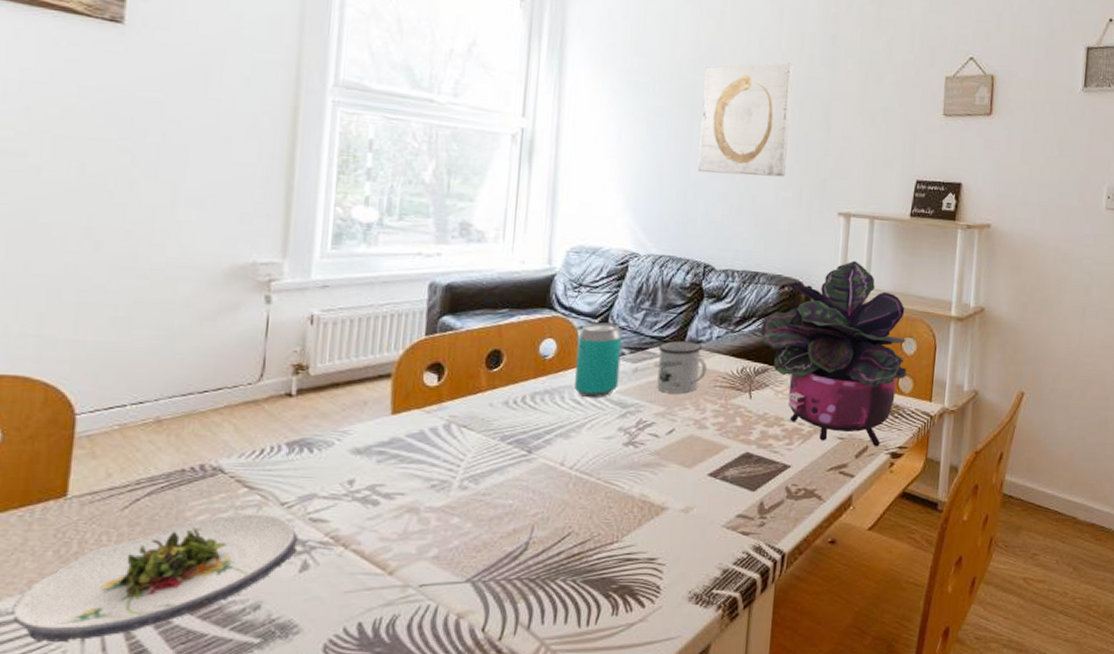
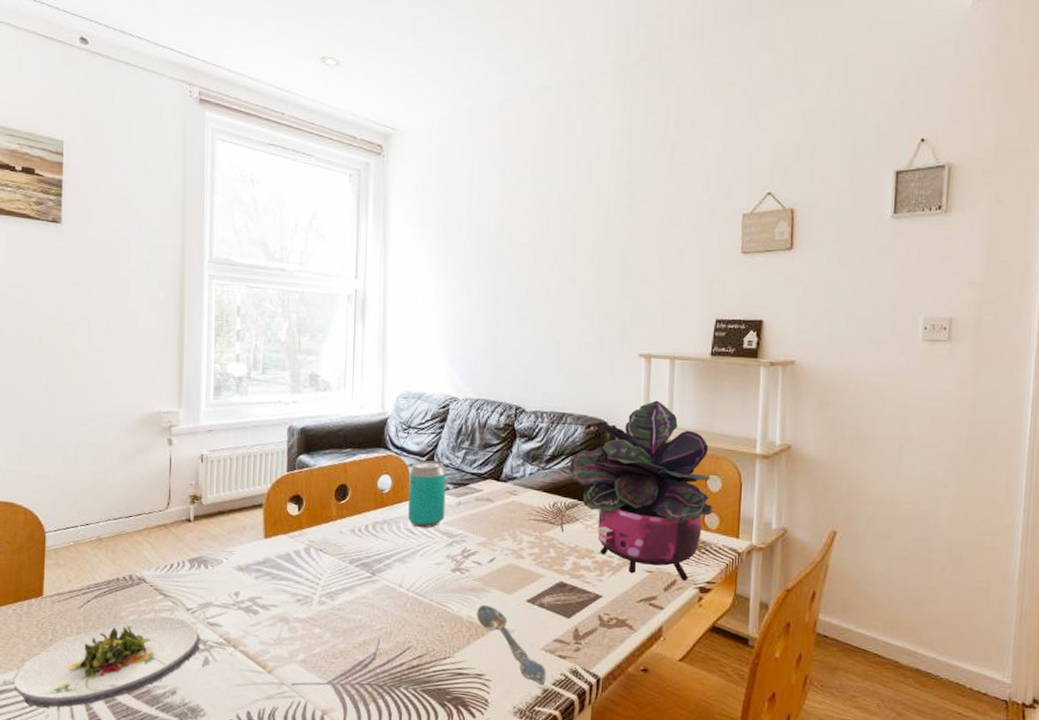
spoon: none [651,482,727,564] -> present [477,605,546,684]
mug: present [657,340,707,394] -> none [478,476,522,526]
wall art: present [697,62,794,177] -> none [506,212,592,322]

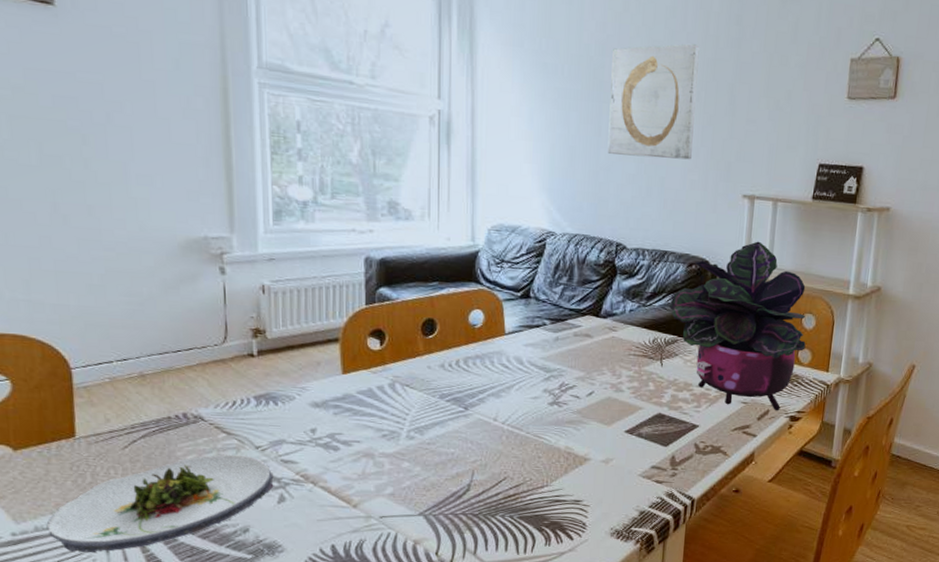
beverage can: present [408,460,447,528] -> none [502,295,544,363]
spoon: present [477,605,546,684] -> none [575,437,643,507]
wall art: none [506,212,592,322] -> present [607,43,700,160]

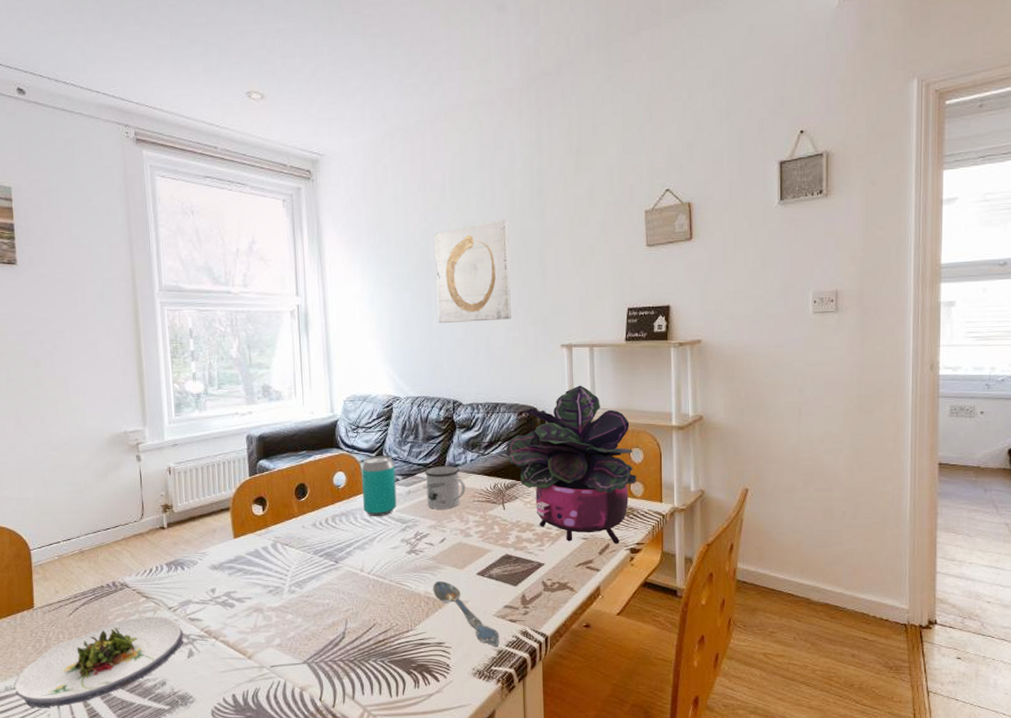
beverage can: none [502,295,544,363] -> present [362,456,397,517]
spoon: none [575,437,643,507] -> present [433,581,500,646]
mug: none [577,313,621,361] -> present [425,465,466,509]

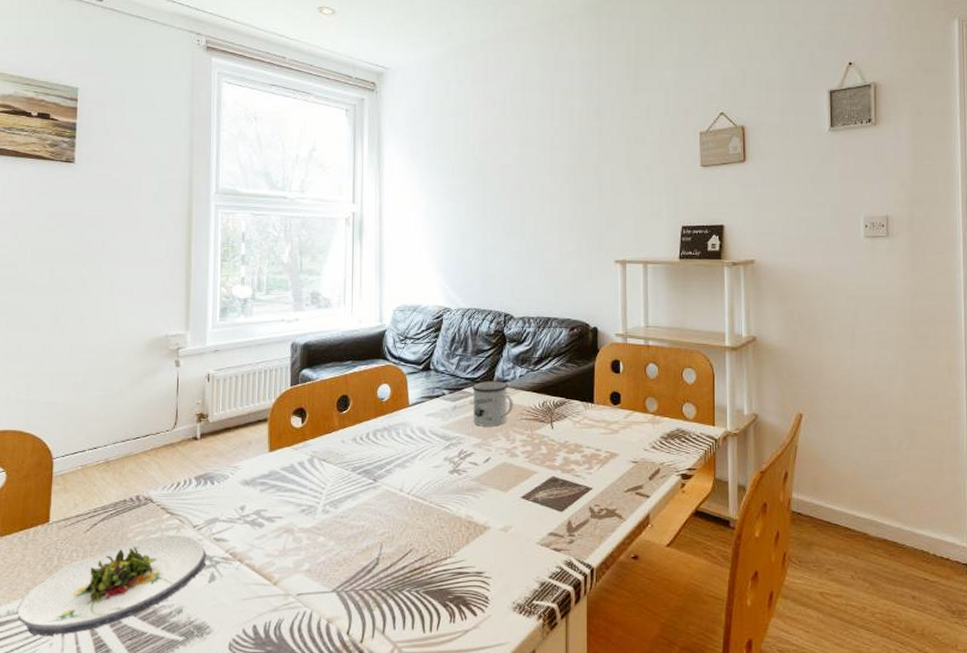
beverage can: present [362,456,397,517] -> none [407,368,442,433]
spoon: present [433,581,500,646] -> none [475,504,543,578]
wall art: present [435,219,511,323] -> none [493,136,566,235]
potted plant: present [506,385,637,545] -> none [556,302,689,470]

